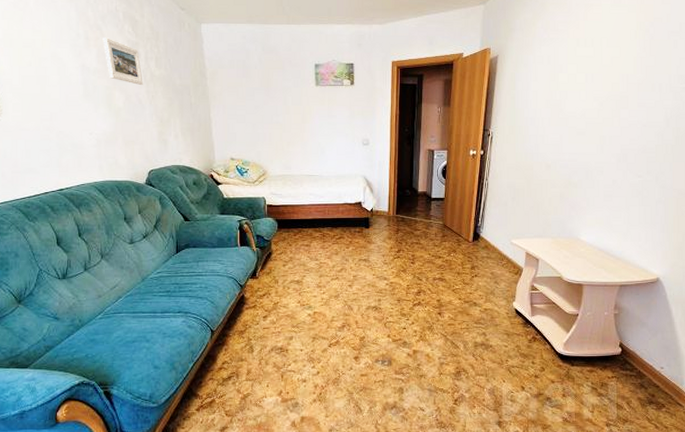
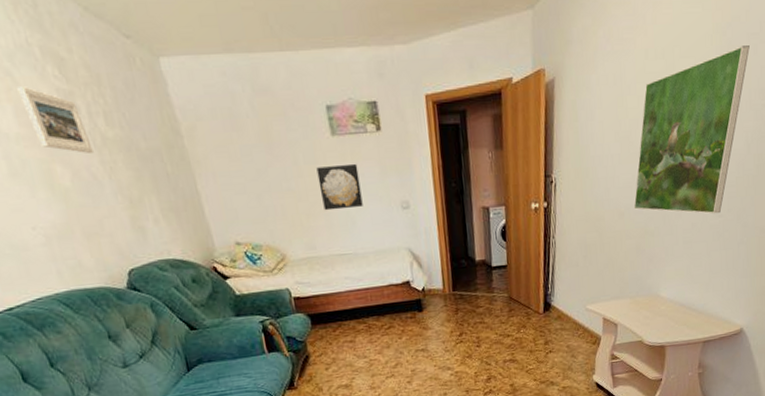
wall art: none [300,107,332,141] -> present [316,163,363,211]
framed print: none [560,41,670,174] -> present [633,45,750,214]

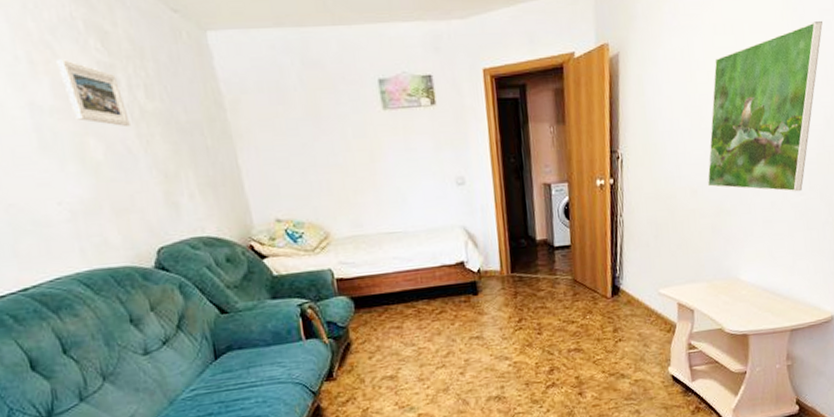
wall art: present [316,163,363,211] -> none [366,137,415,187]

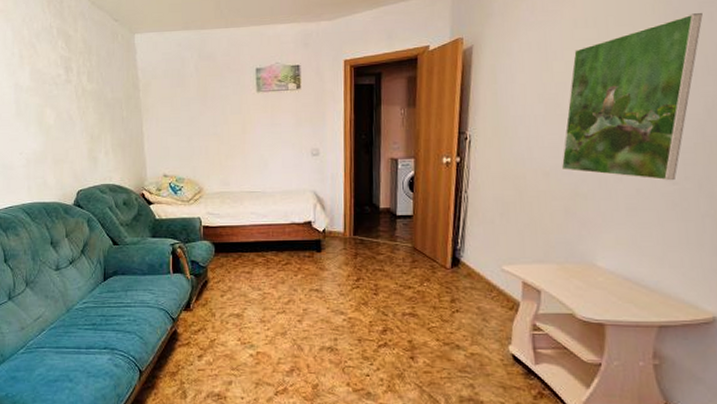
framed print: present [56,59,130,126] -> none [36,55,75,101]

